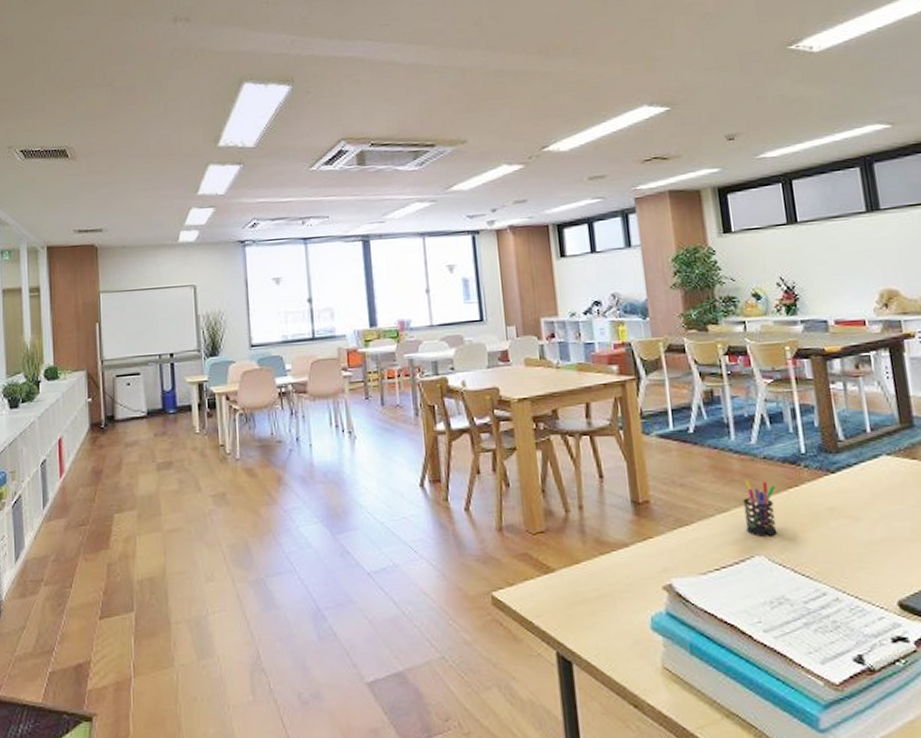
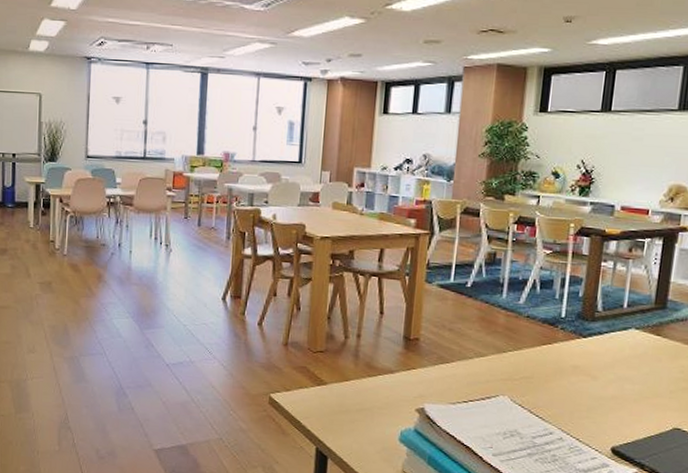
pen holder: present [743,479,778,538] -> none [498,332,532,383]

